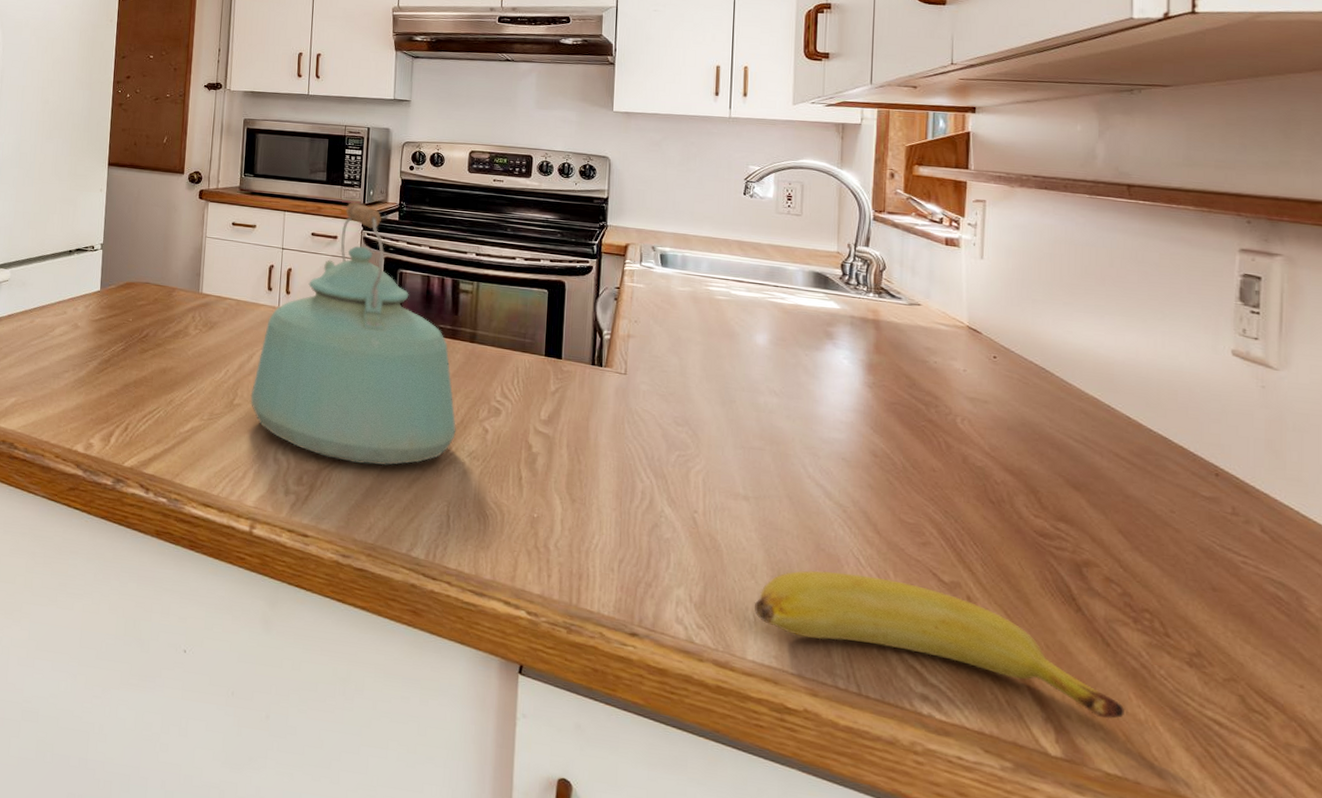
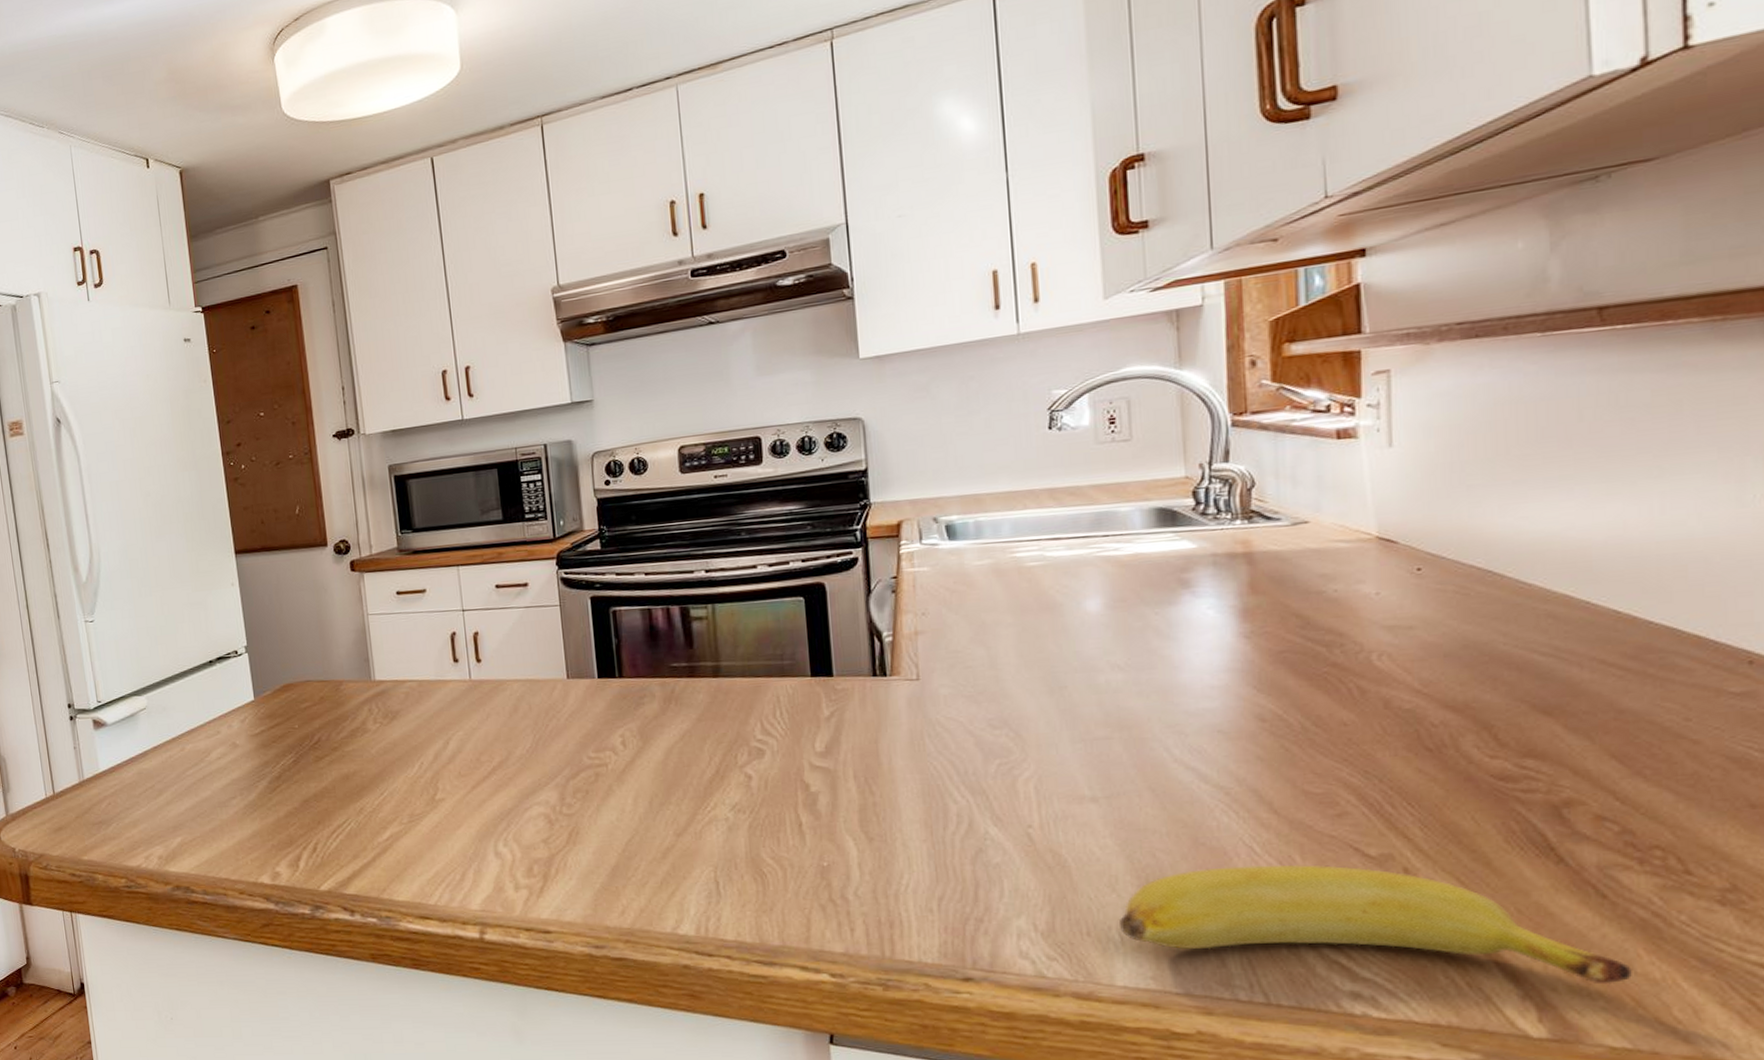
kettle: present [250,201,456,466] -> none [454,536,712,842]

